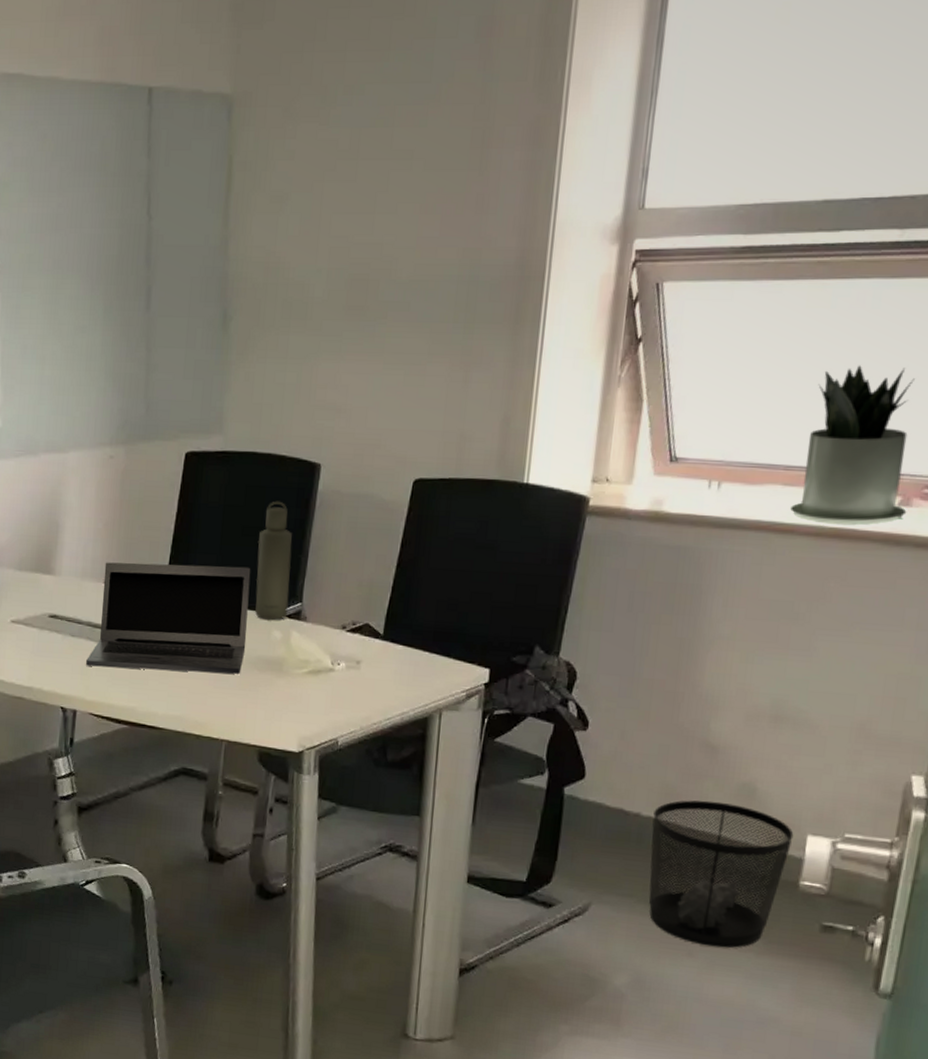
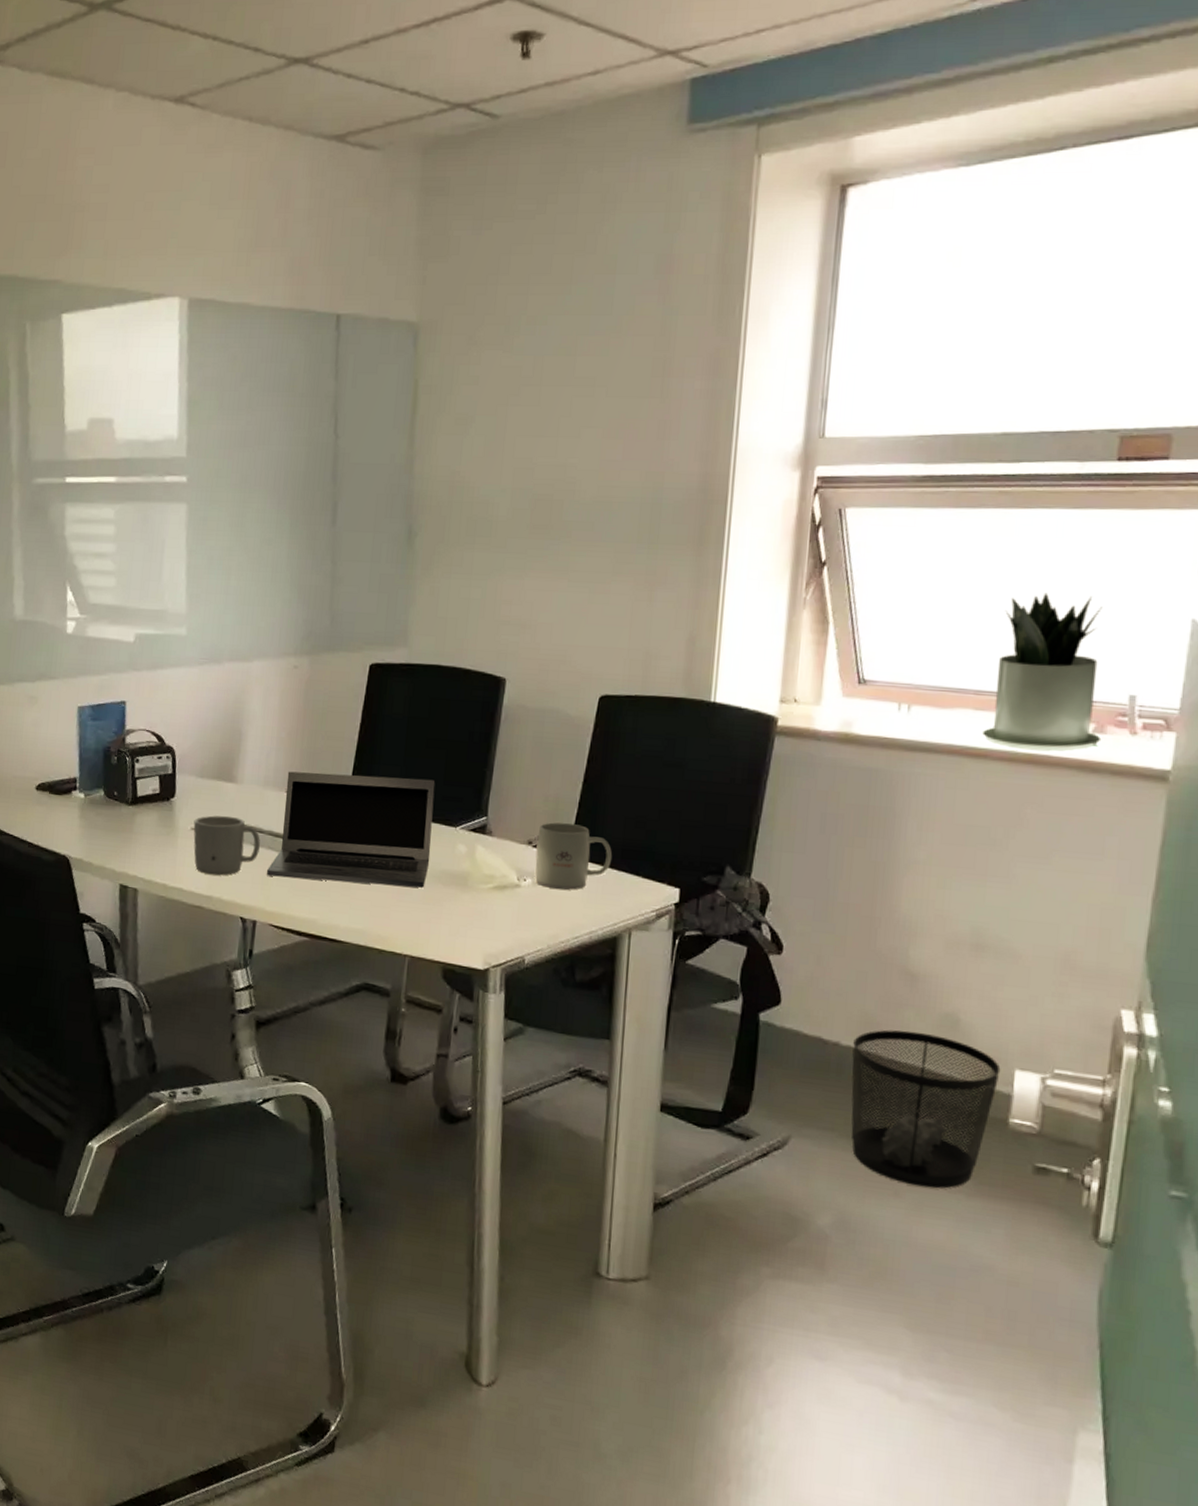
mug: none [13,607,79,667] -> present [193,815,260,875]
bottle: present [254,501,292,620] -> none [438,714,477,834]
mug: none [348,607,425,673] -> present [535,822,613,890]

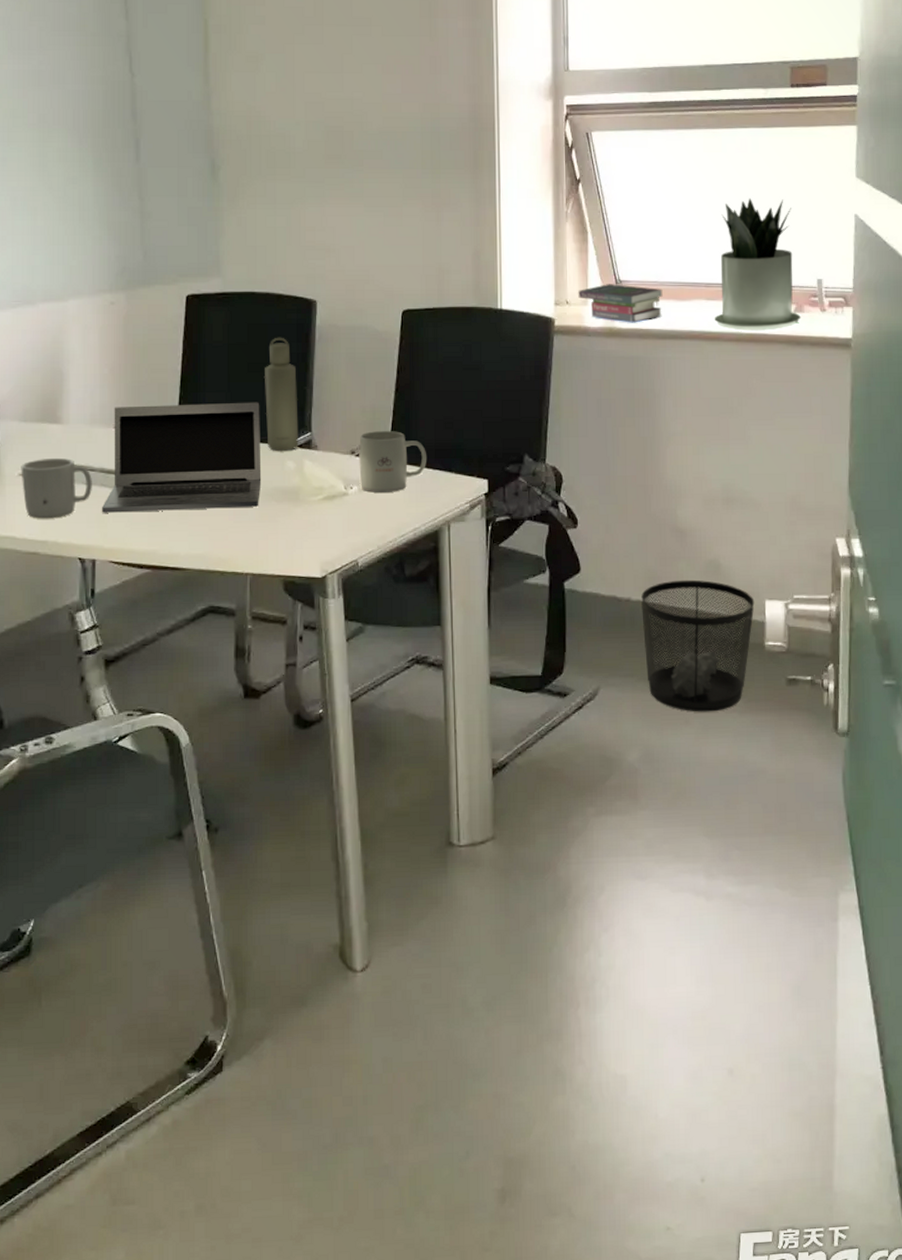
bottle: none [438,714,477,834] -> present [265,337,299,451]
books: none [810,683,918,730] -> present [578,284,663,323]

